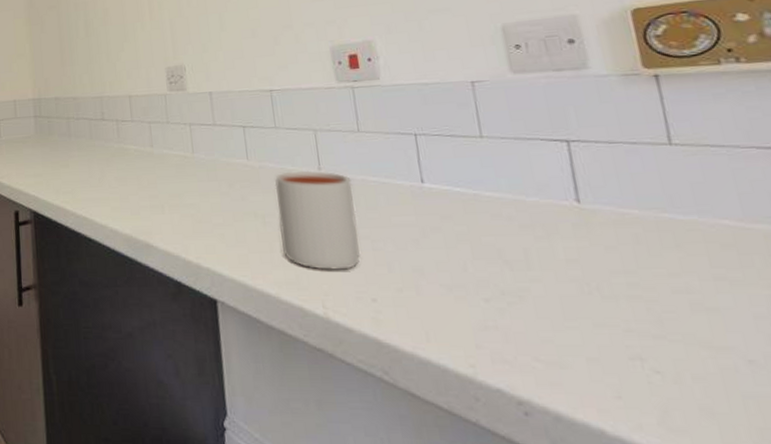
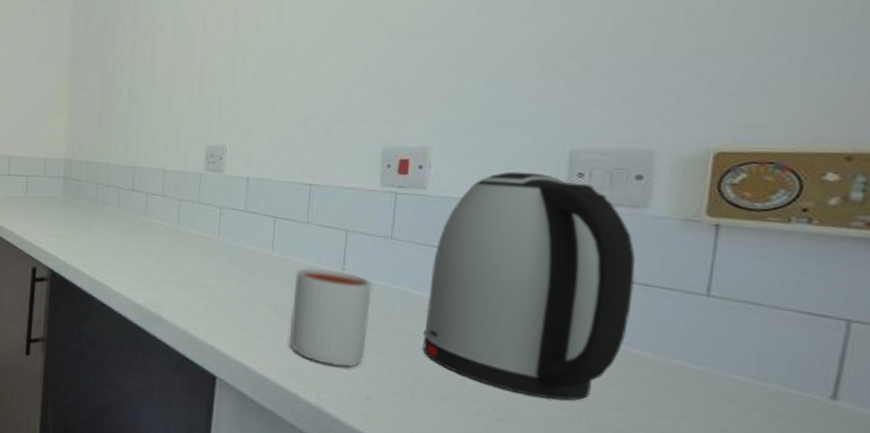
kettle: none [403,50,607,273] -> present [423,171,636,401]

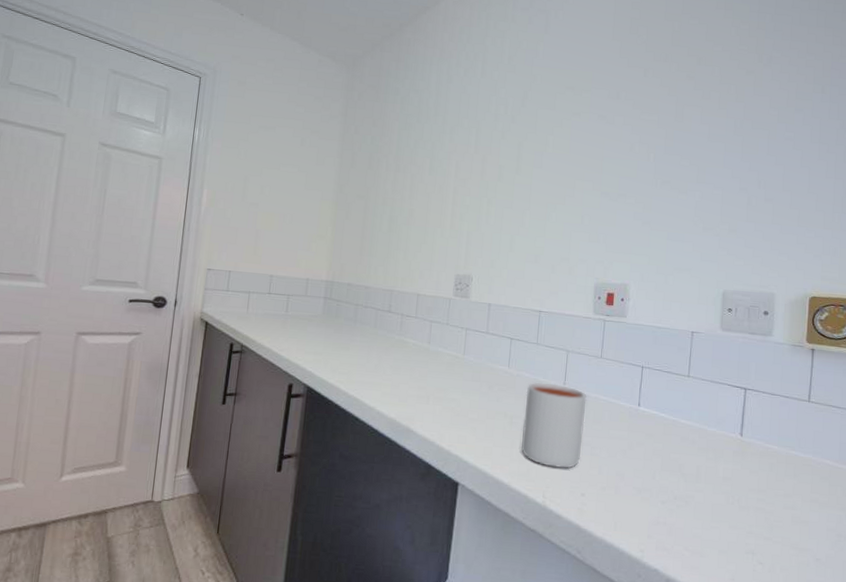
kettle: present [423,171,636,401] -> none [624,306,766,487]

